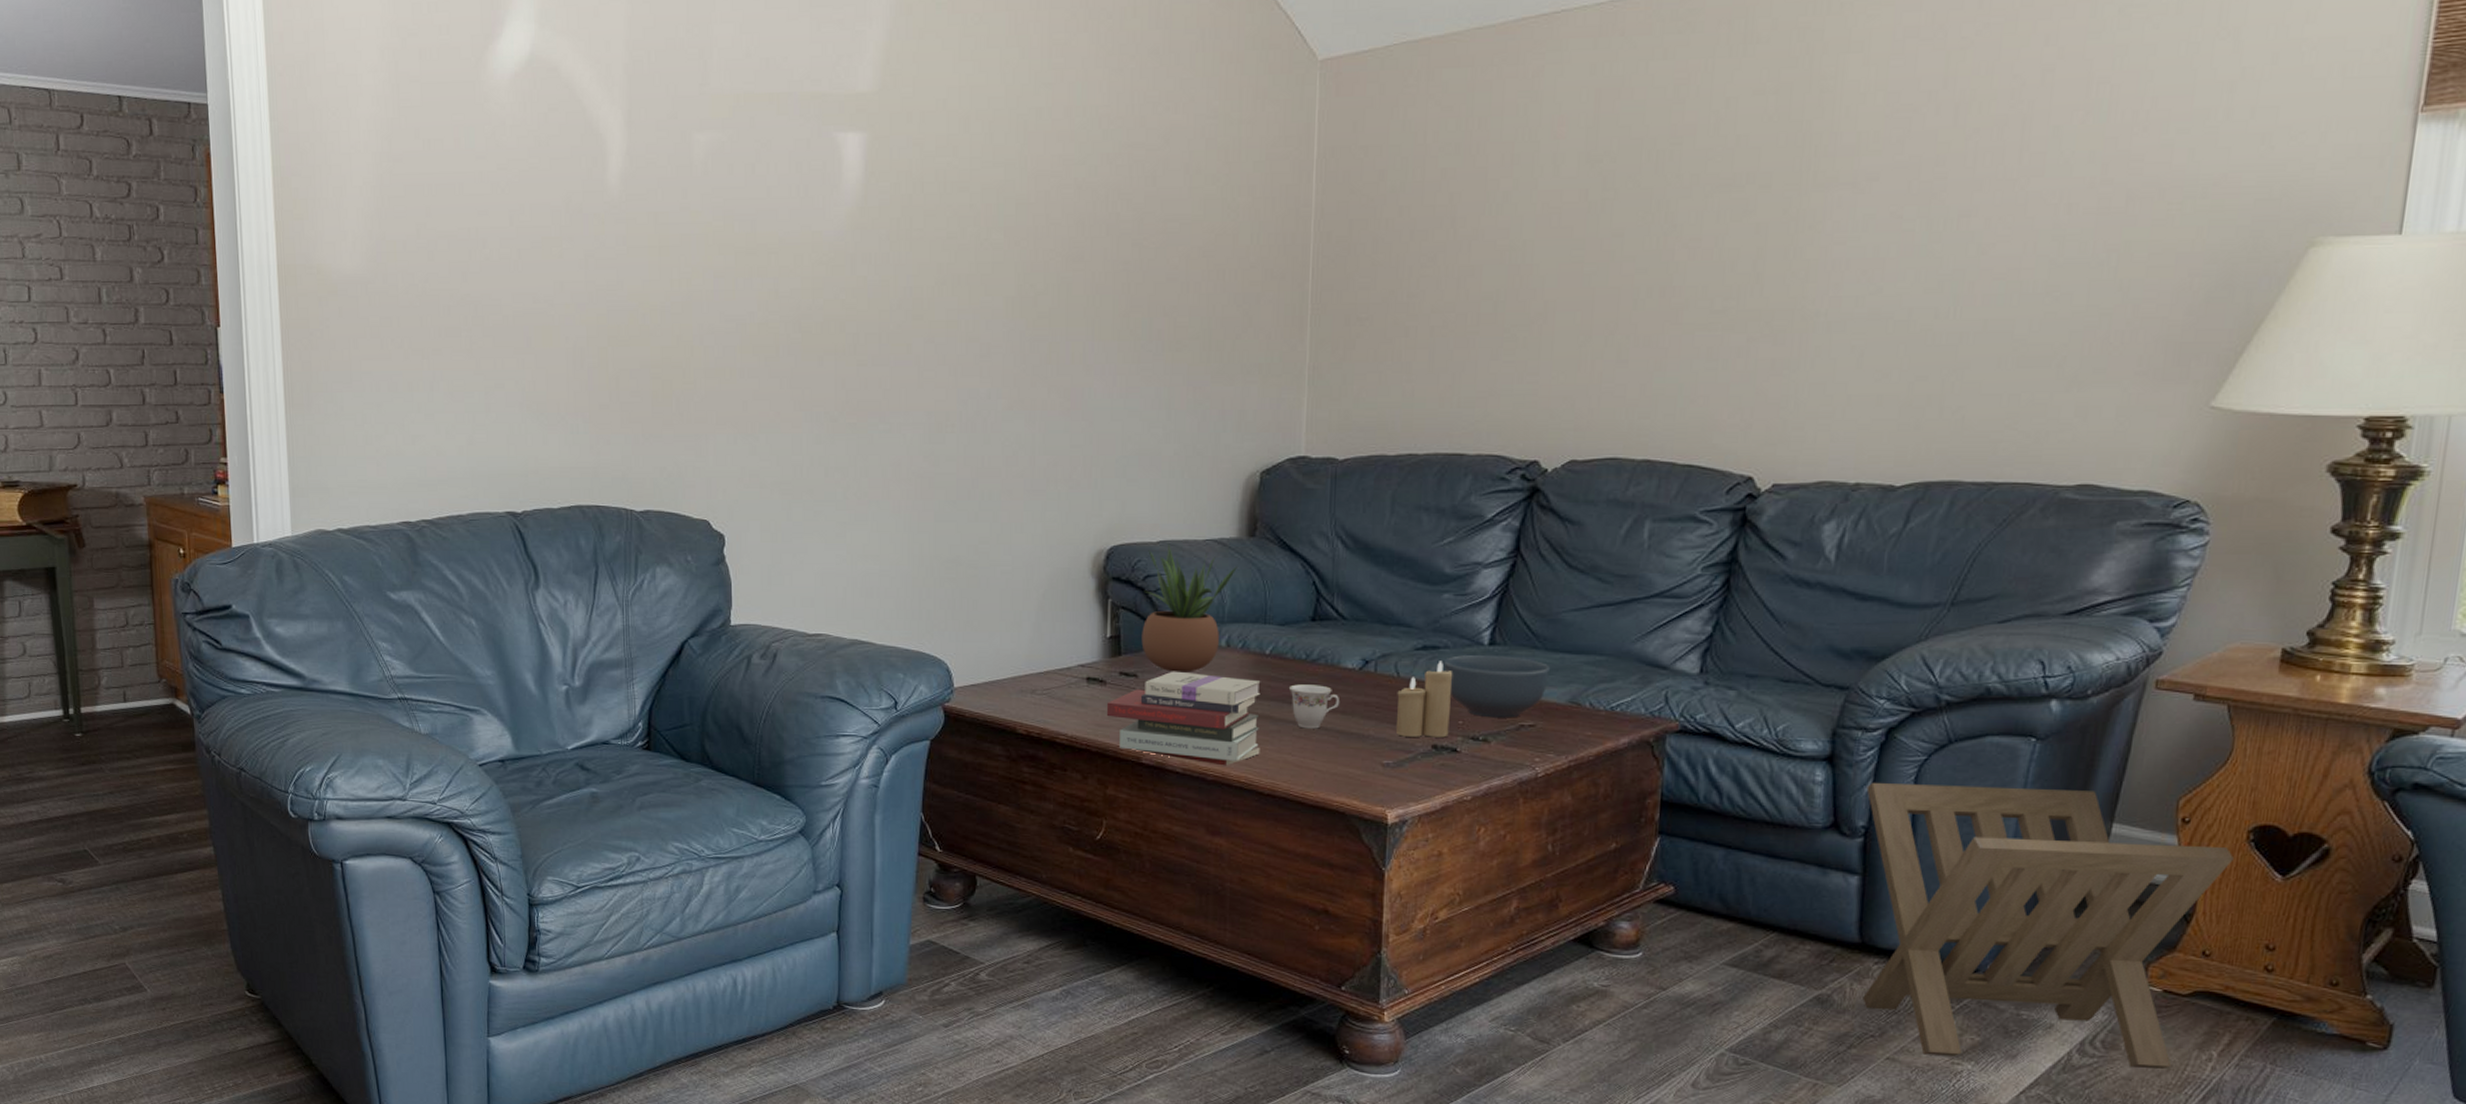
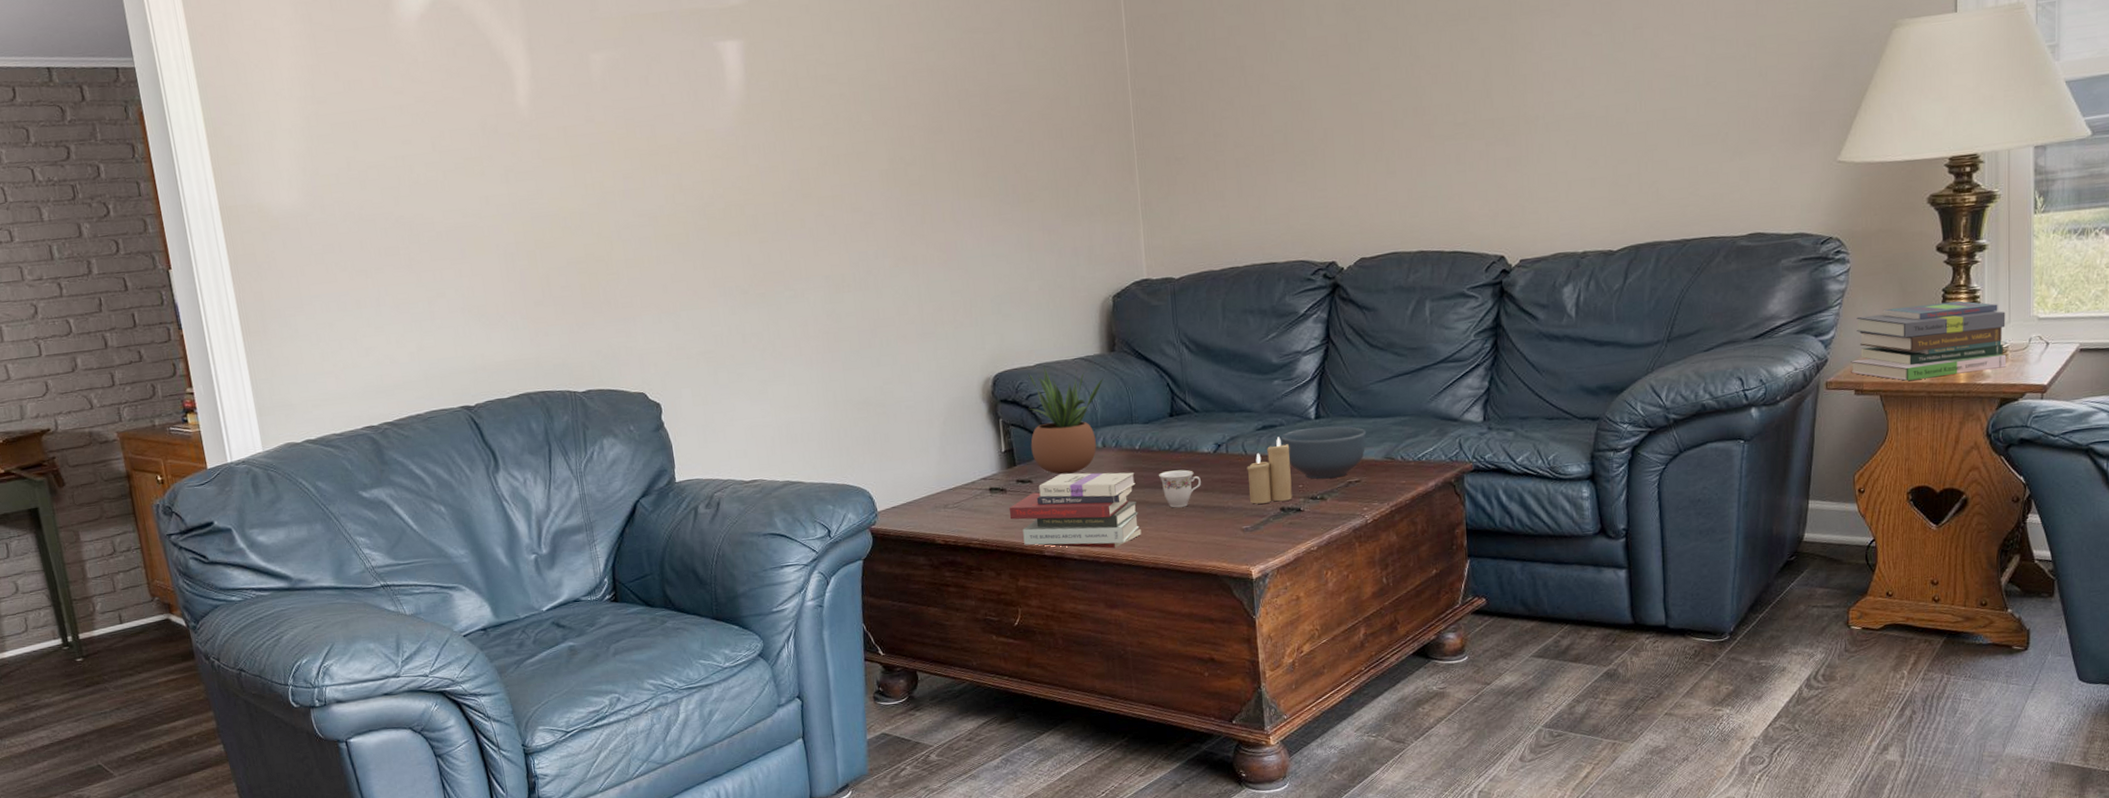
magazine rack: present [1862,783,2234,1069] -> none [1622,476,1899,707]
books: none [2192,598,2416,692] -> present [1851,300,2007,381]

